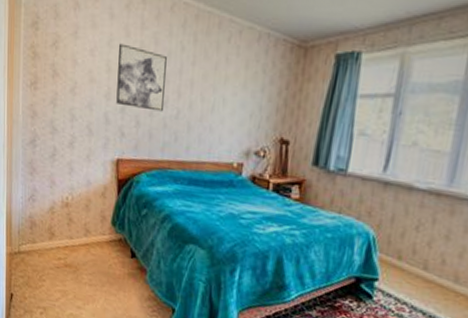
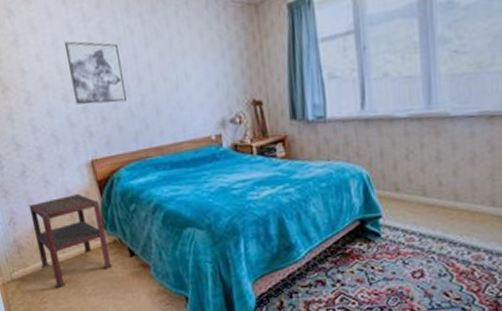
side table: none [48,186,115,270] -> present [28,193,112,288]

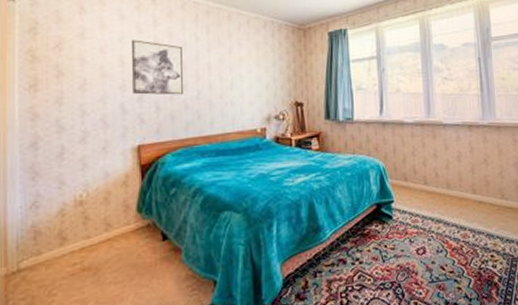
side table: present [28,193,112,288] -> none [59,176,141,277]

